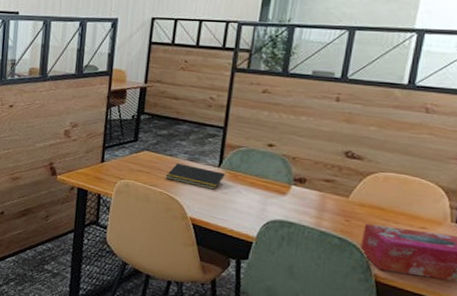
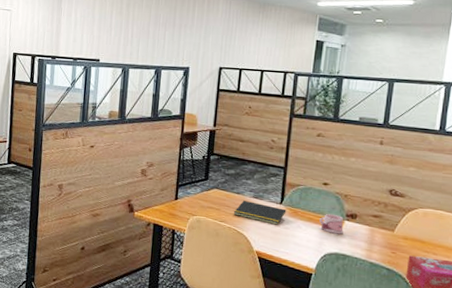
mug: none [263,177,290,200] -> present [319,213,344,235]

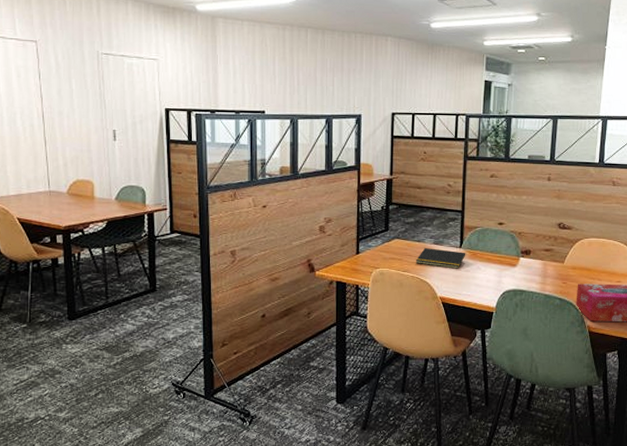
mug: present [319,213,344,235] -> none [497,252,519,271]

